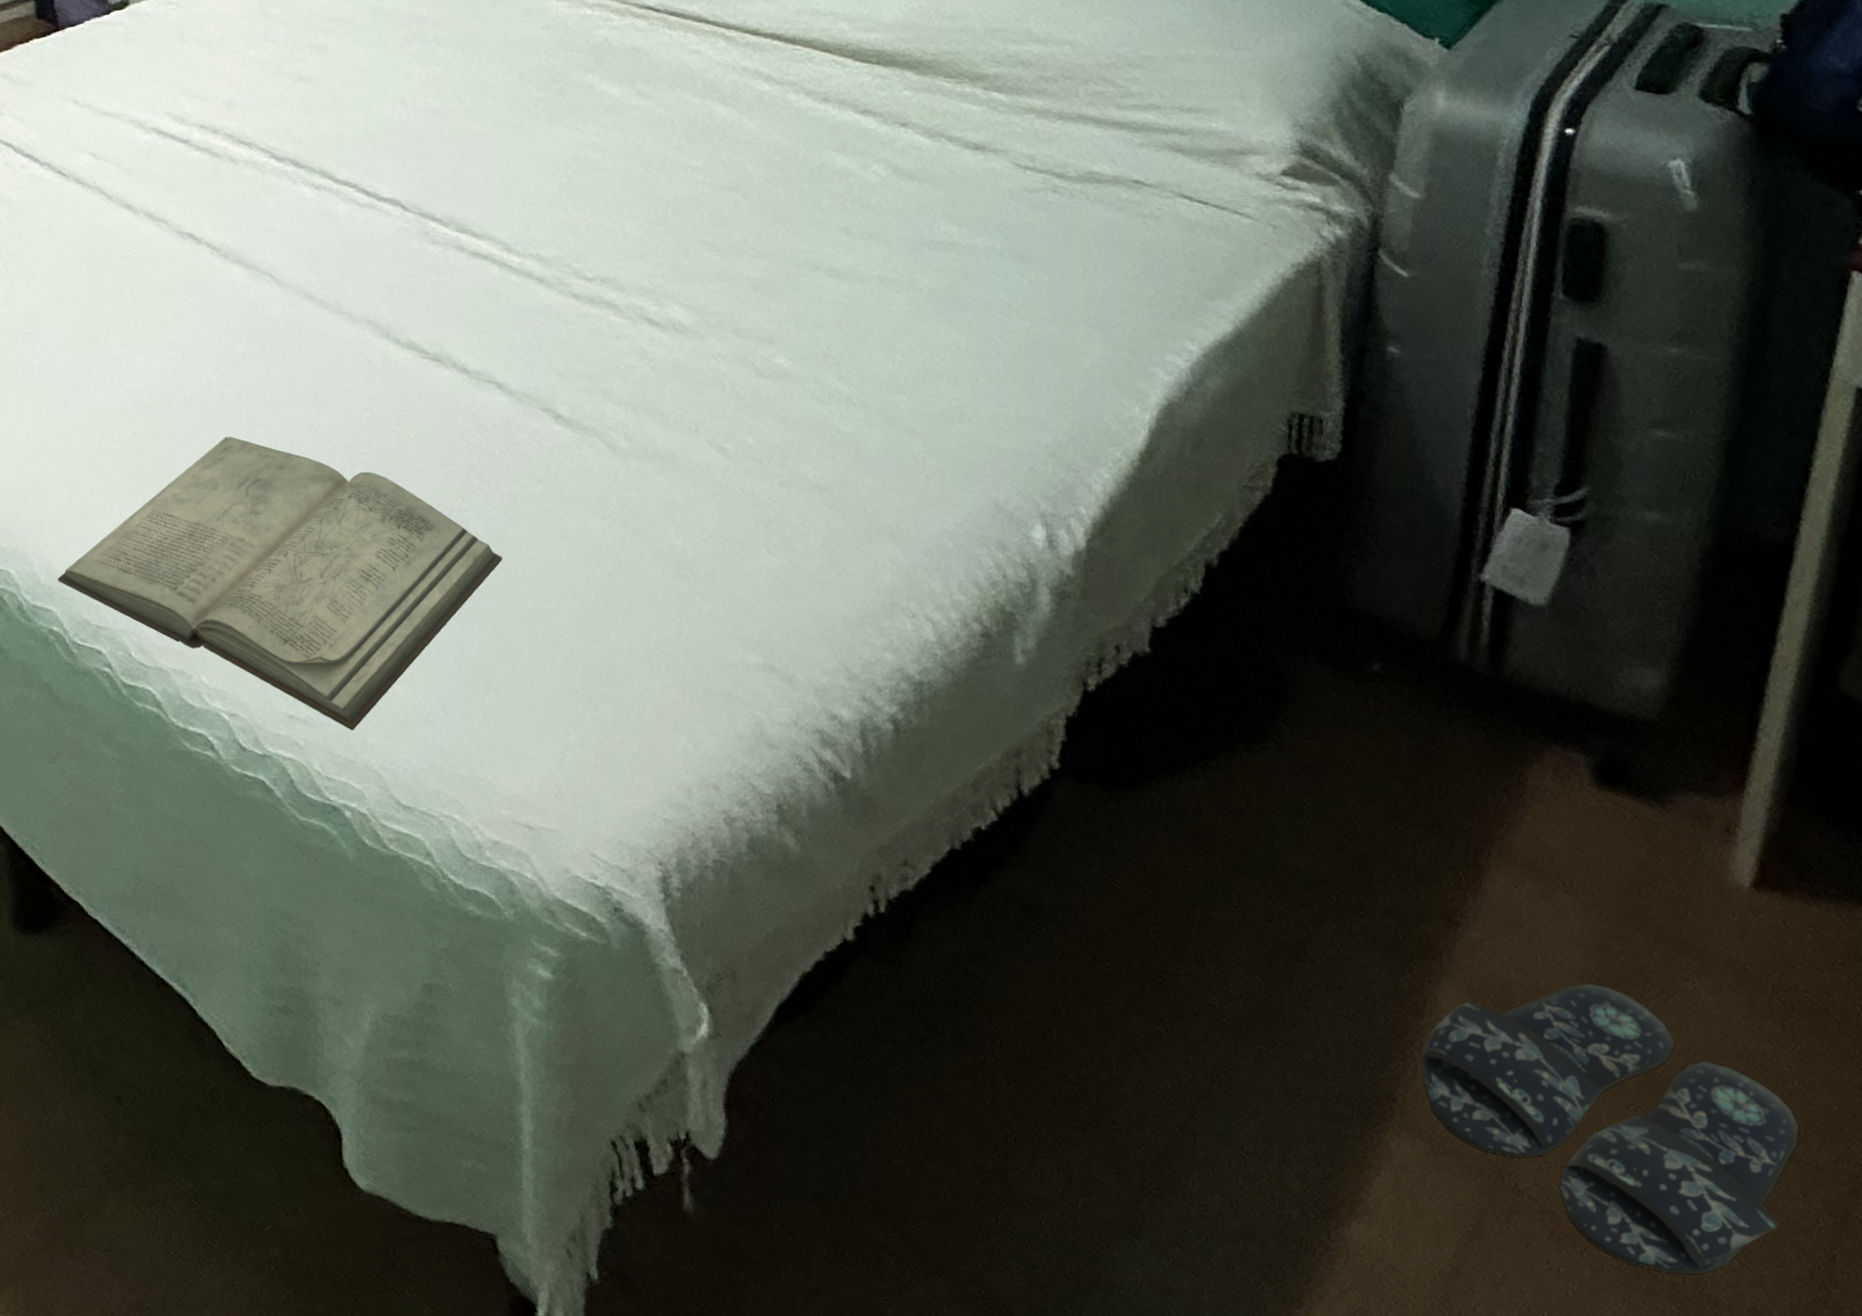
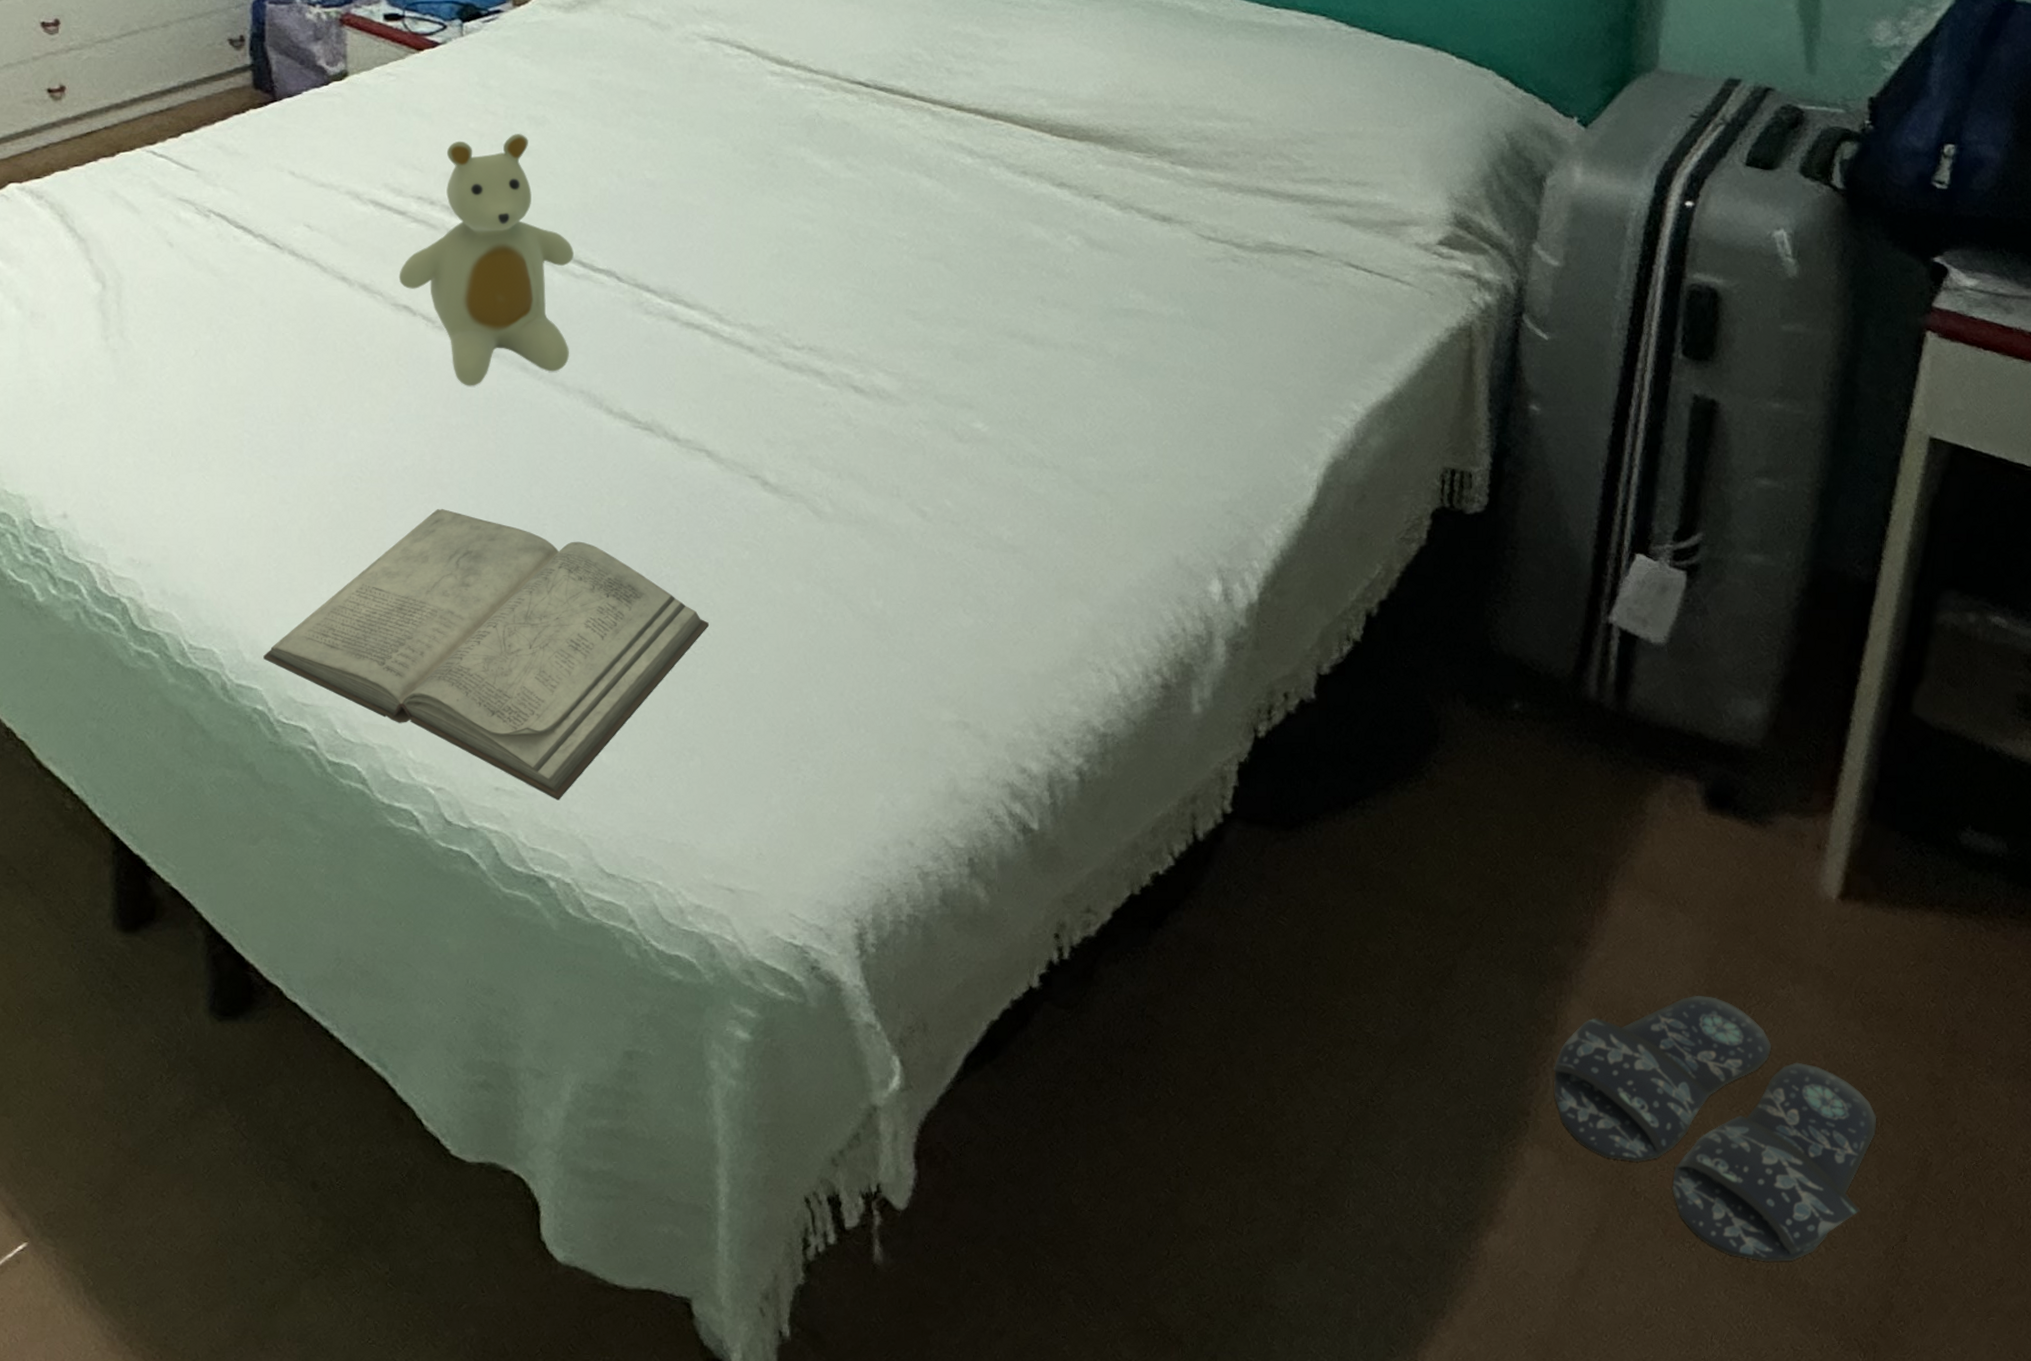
stuffed bear: none [183,62,358,315] -> present [398,134,574,386]

